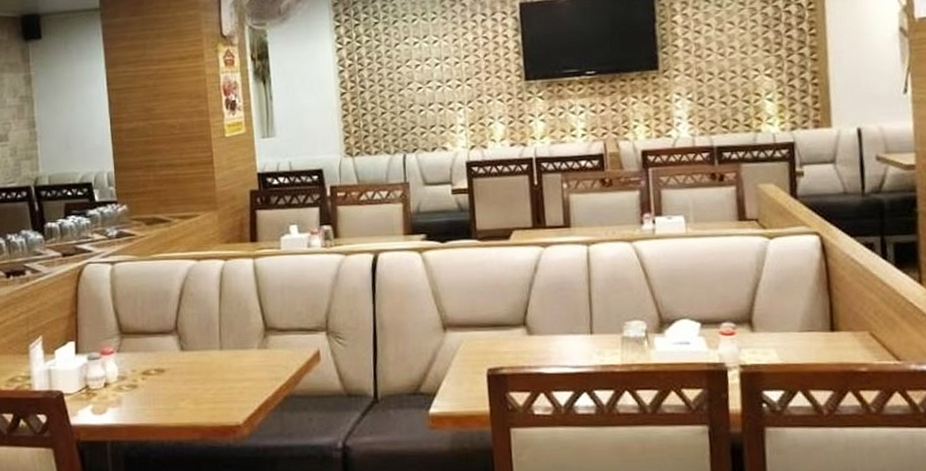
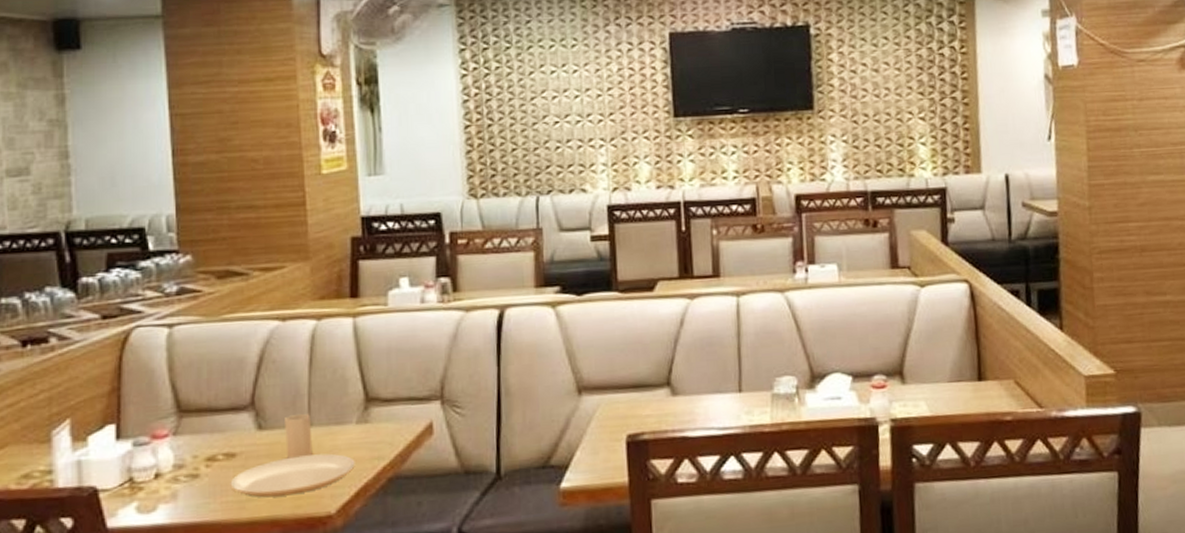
plate: none [160,373,258,407] -> present [230,453,355,498]
cup: none [201,338,224,376] -> present [285,413,313,459]

